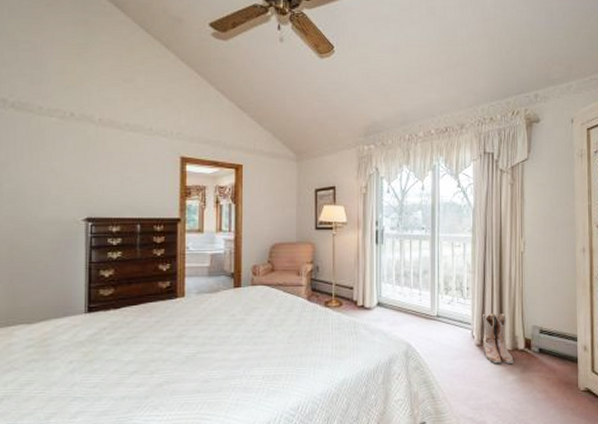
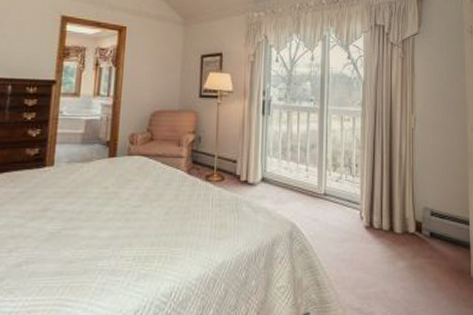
boots: present [482,313,514,364] -> none [371,192,404,248]

